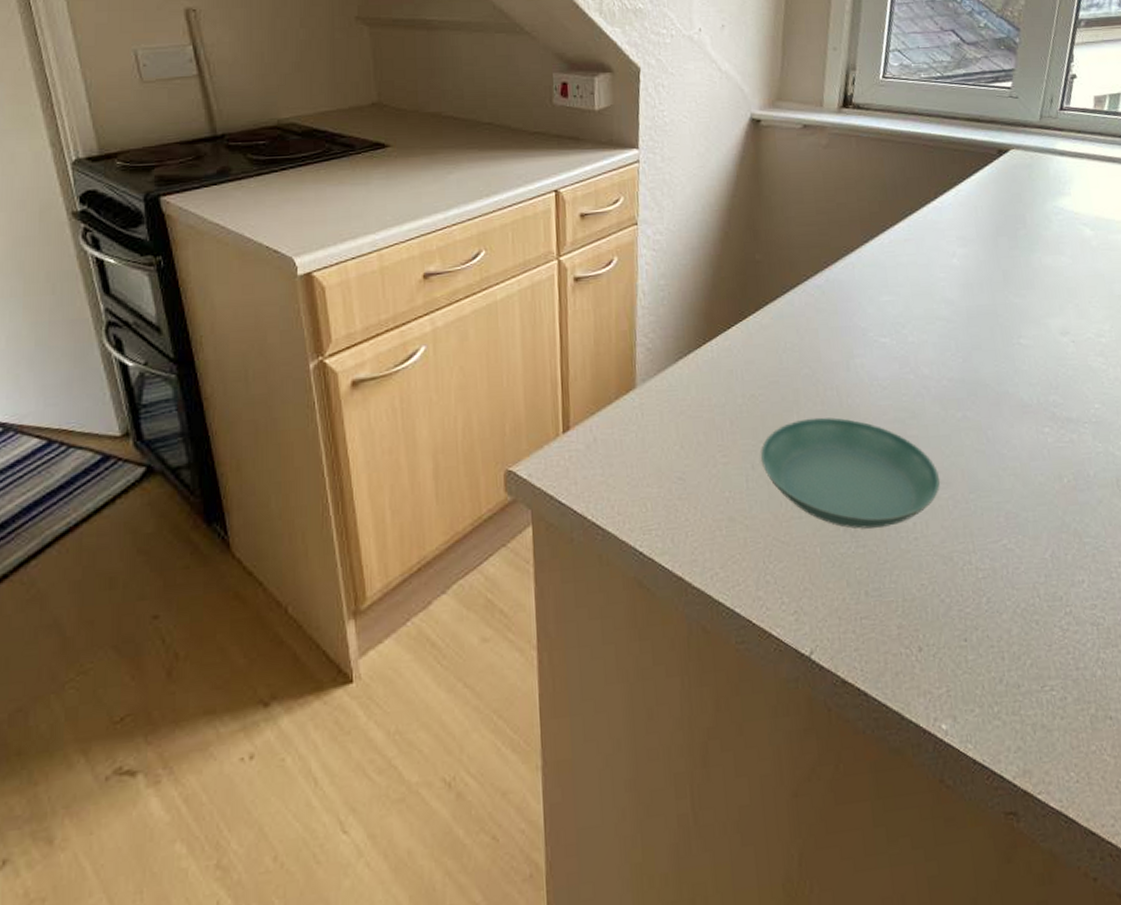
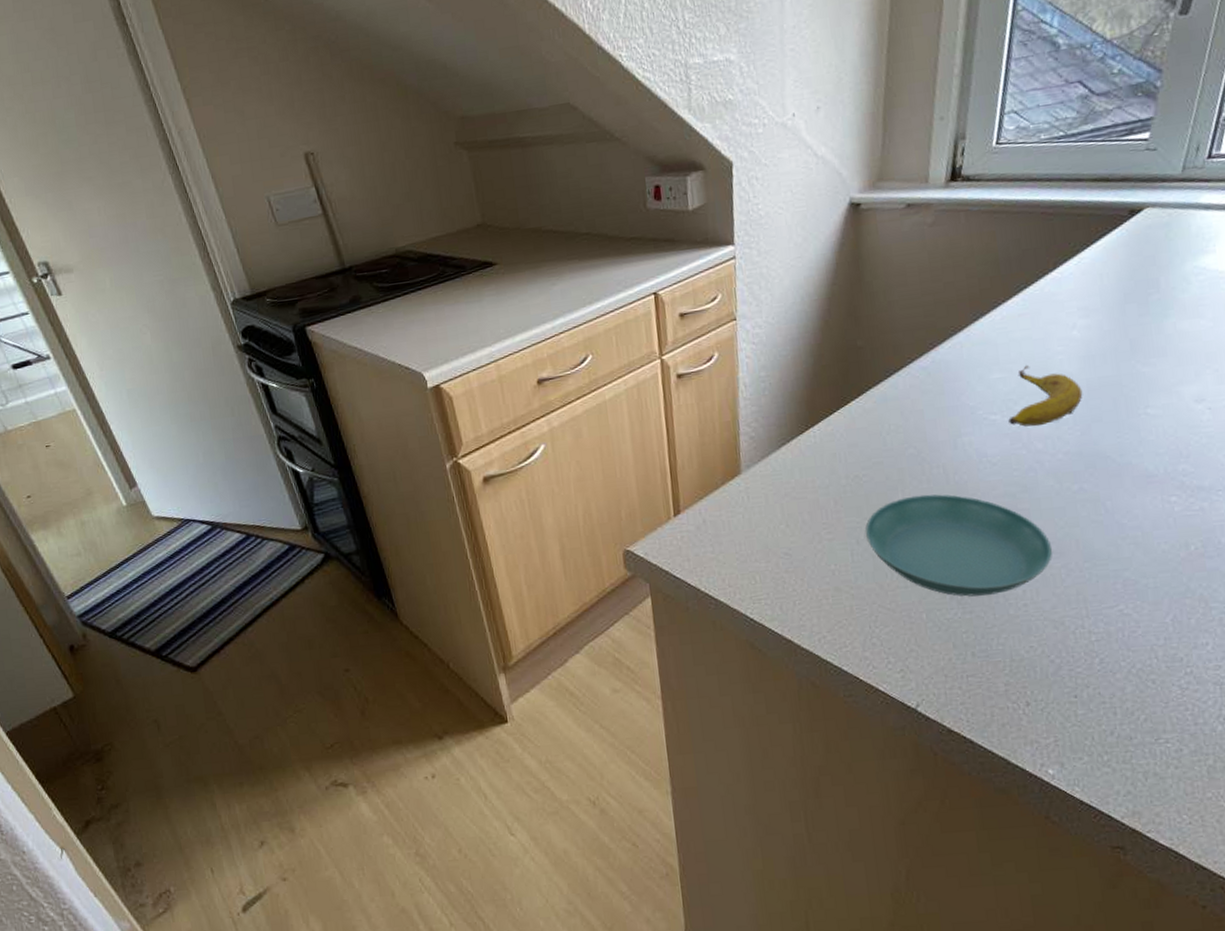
banana: none [897,290,964,352] -> present [1008,365,1083,427]

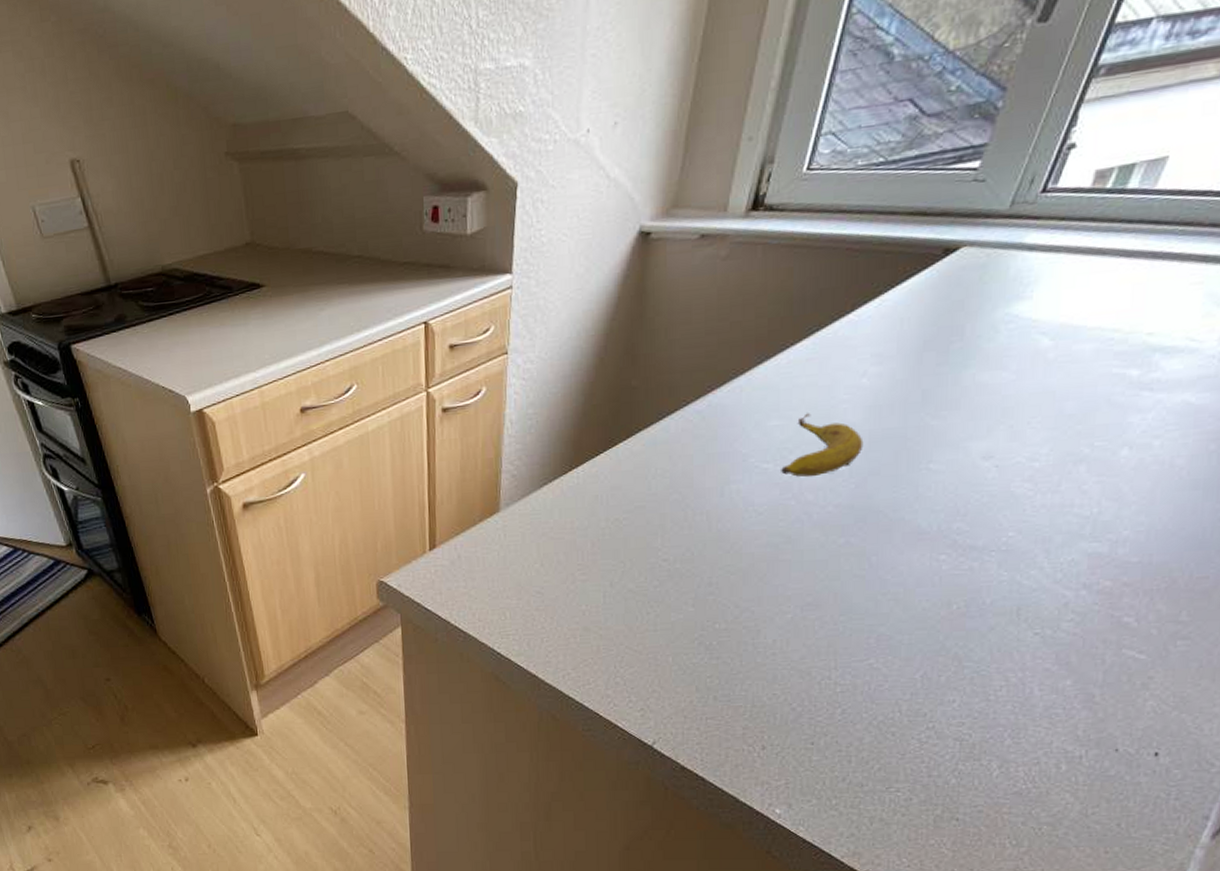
saucer: present [865,494,1052,597] -> none [619,540,808,643]

